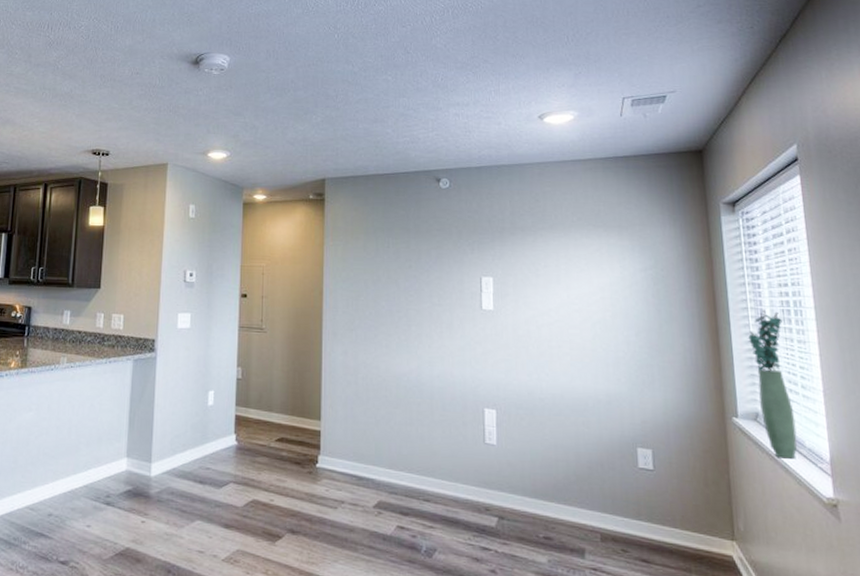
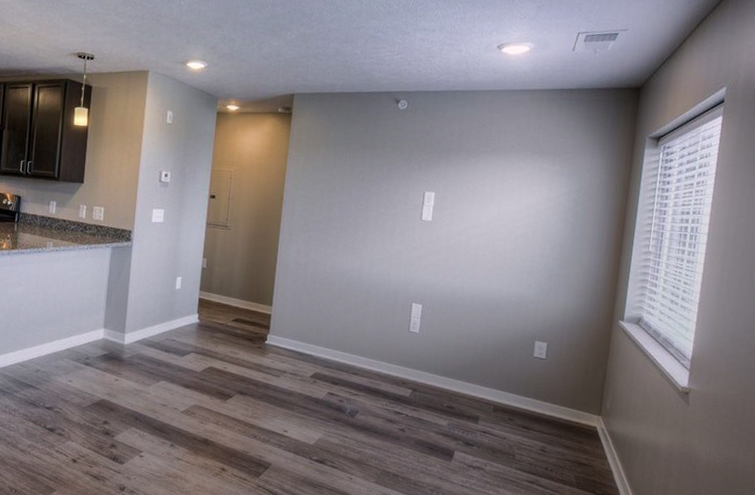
vase: present [748,309,797,459] -> none [643,233,678,356]

